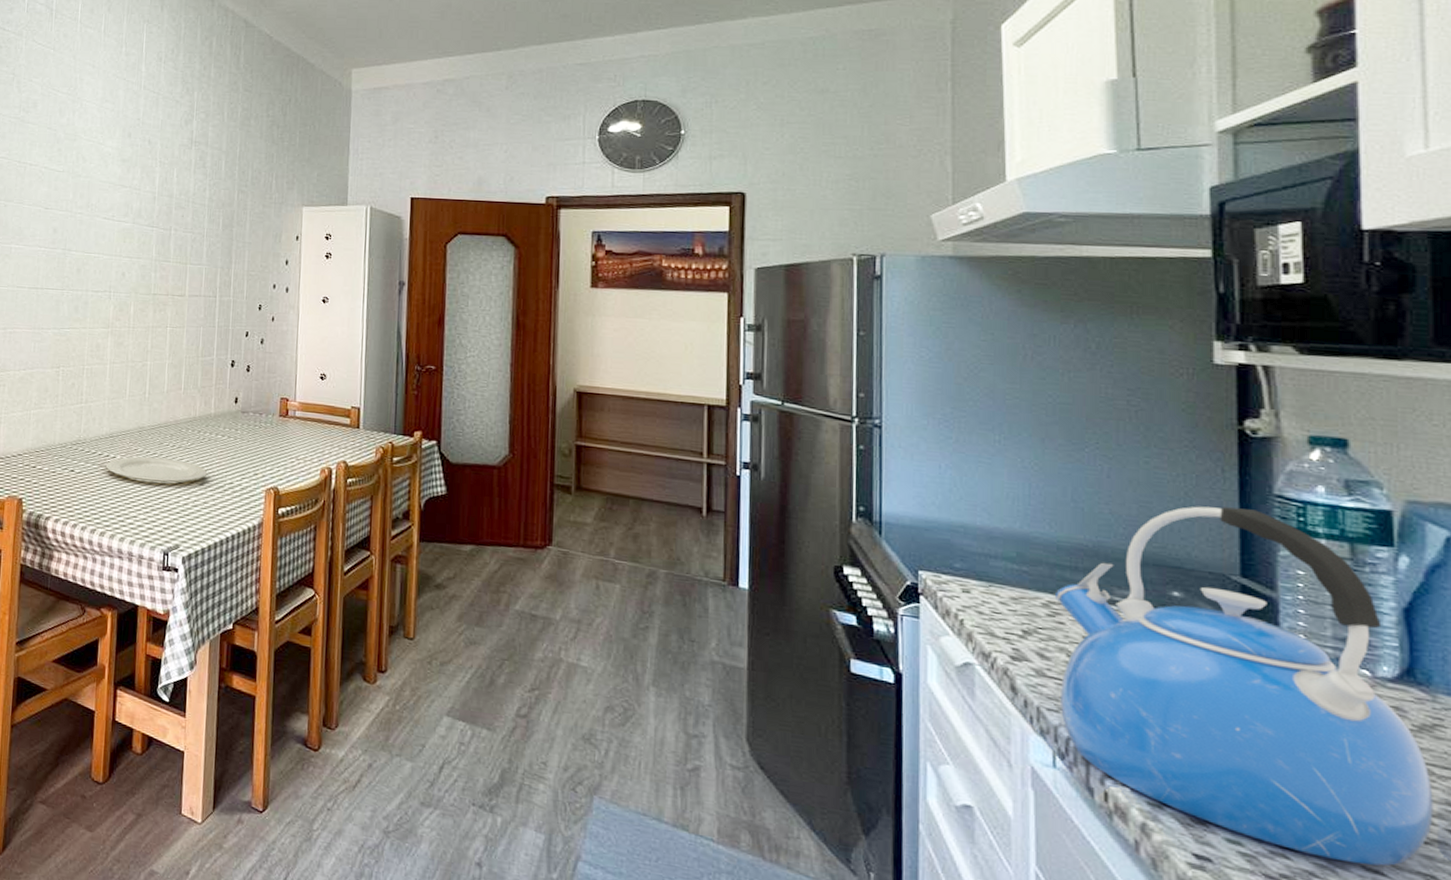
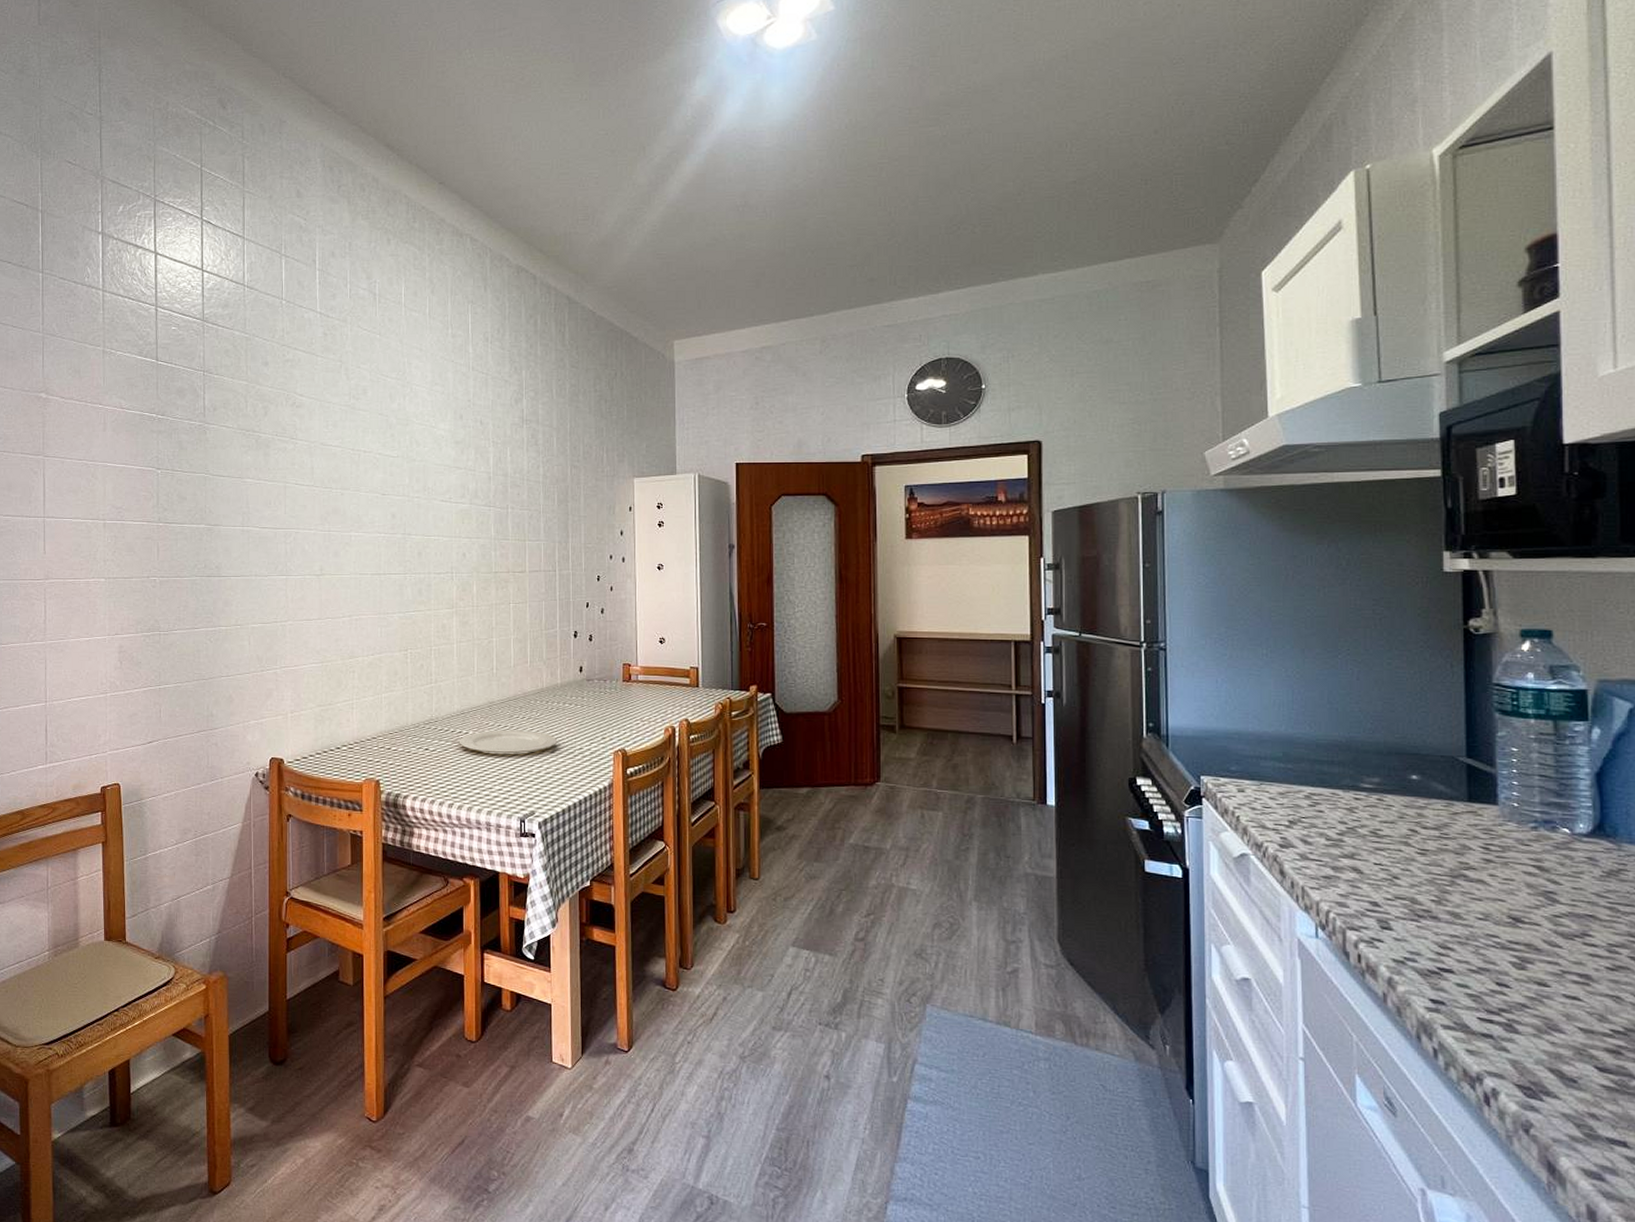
kettle: present [1056,506,1434,867] -> none [1316,698,1619,994]

